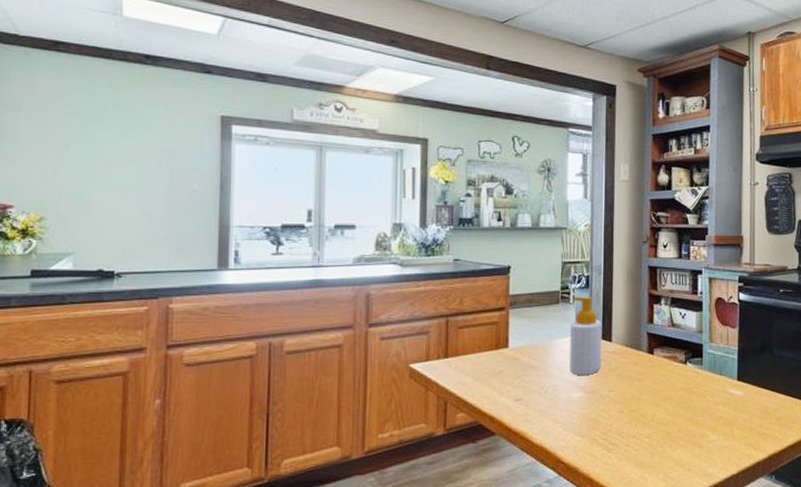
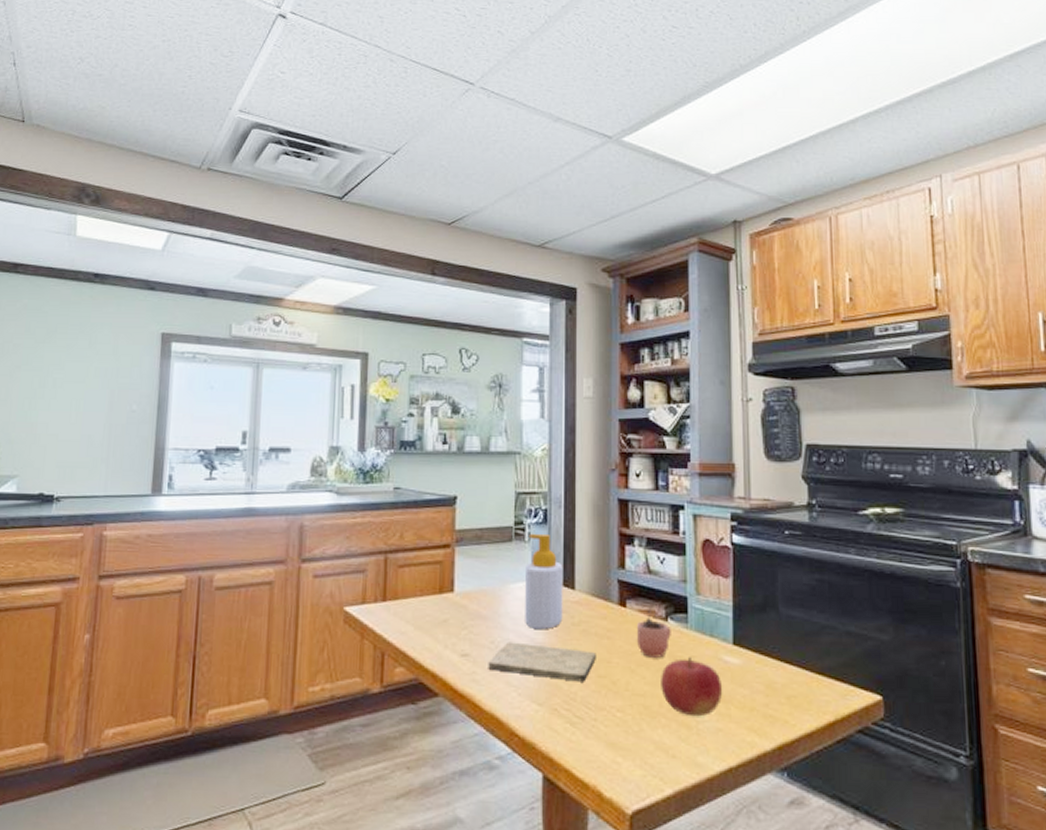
cutting board: none [538,387,629,416] -> present [488,642,596,682]
cocoa: none [662,348,689,394] -> present [637,601,671,658]
fruit: none [680,392,729,438] -> present [661,657,723,717]

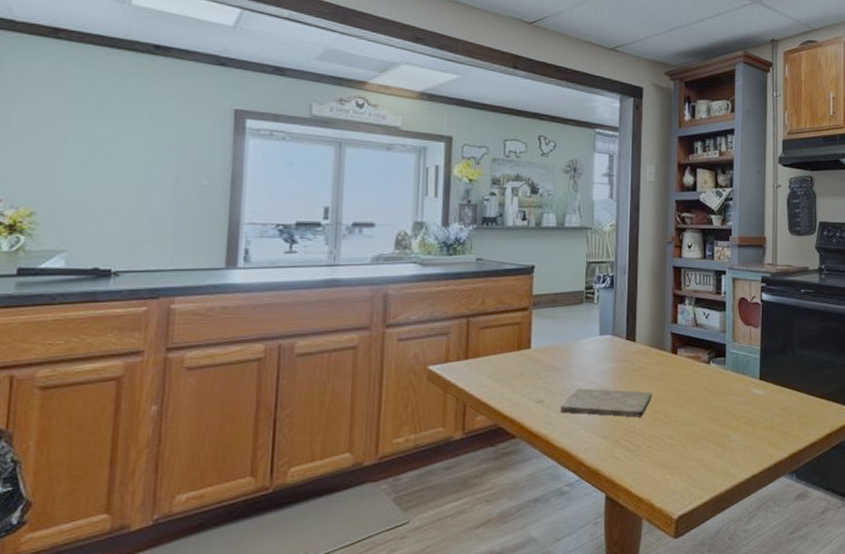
soap bottle: present [525,533,563,629] -> none [593,296,626,376]
cocoa: present [637,601,671,658] -> none [685,348,712,394]
fruit: present [661,657,723,717] -> none [703,392,751,438]

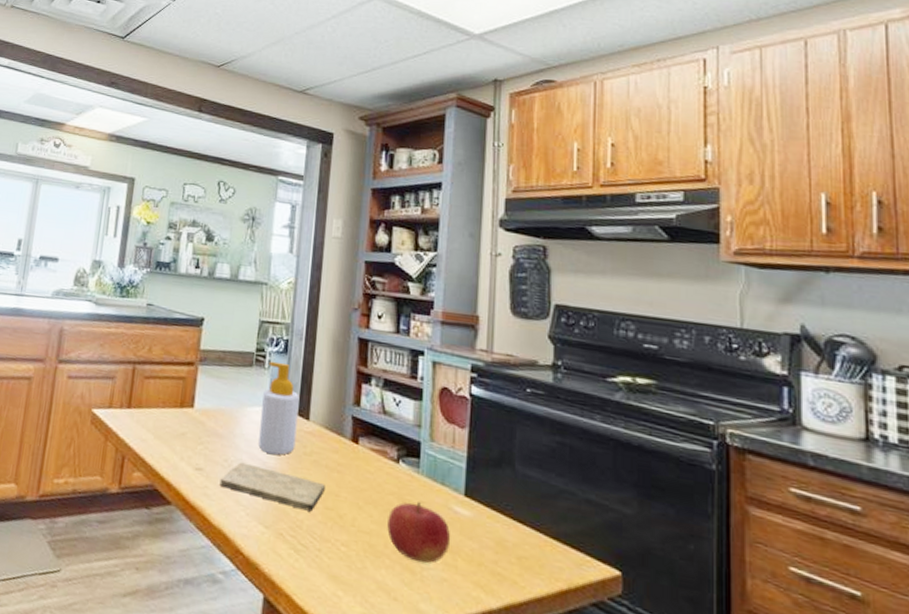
soap bottle: none [593,296,626,376] -> present [258,361,300,455]
fruit: none [703,392,751,438] -> present [387,502,451,564]

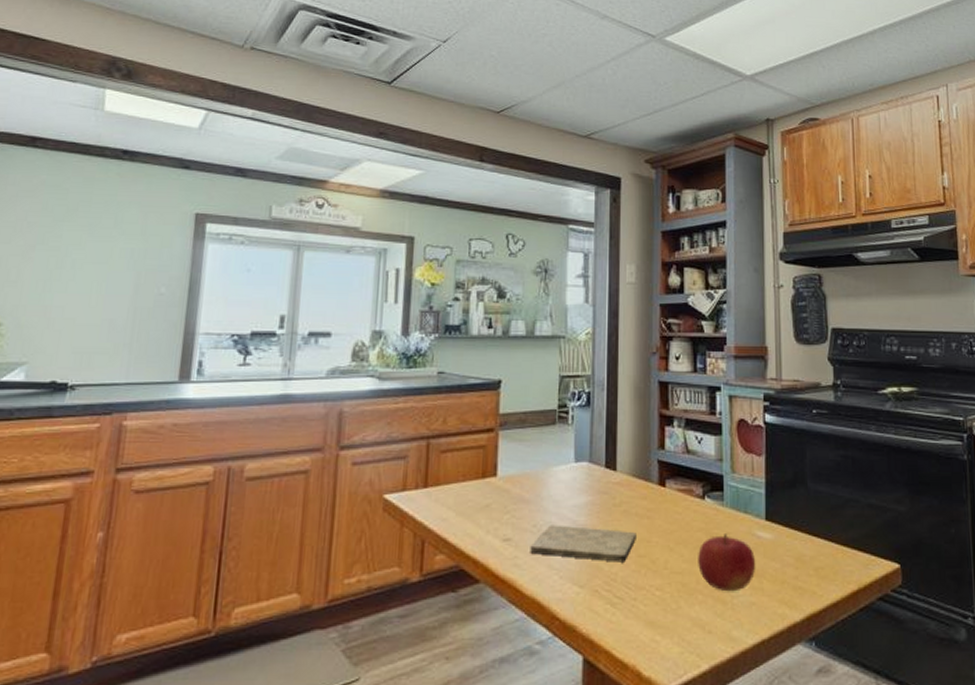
soap bottle: present [258,361,300,455] -> none [567,416,605,511]

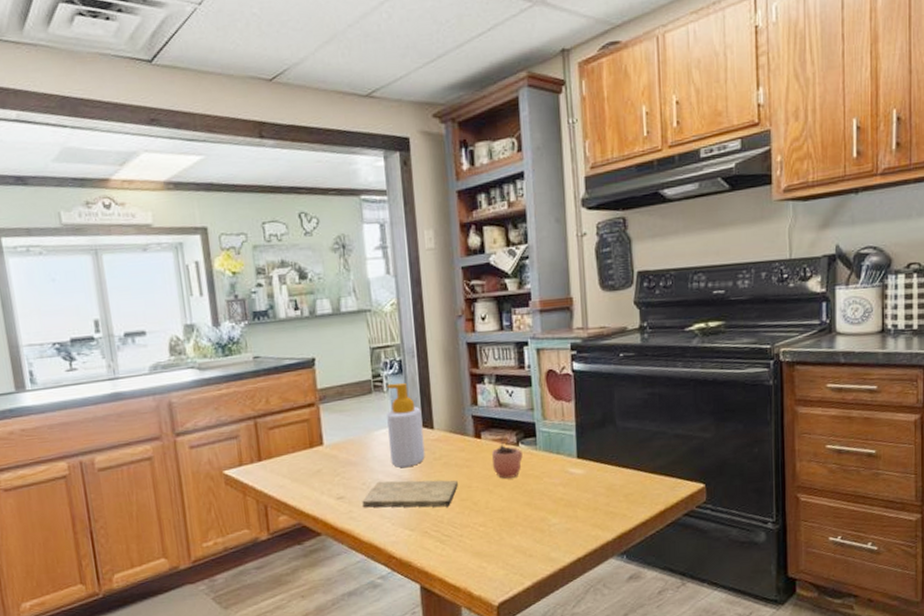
soap bottle: none [567,416,605,511] -> present [387,382,425,467]
cocoa: none [676,480,708,535] -> present [492,429,523,479]
fruit: present [698,534,756,592] -> none [515,473,570,522]

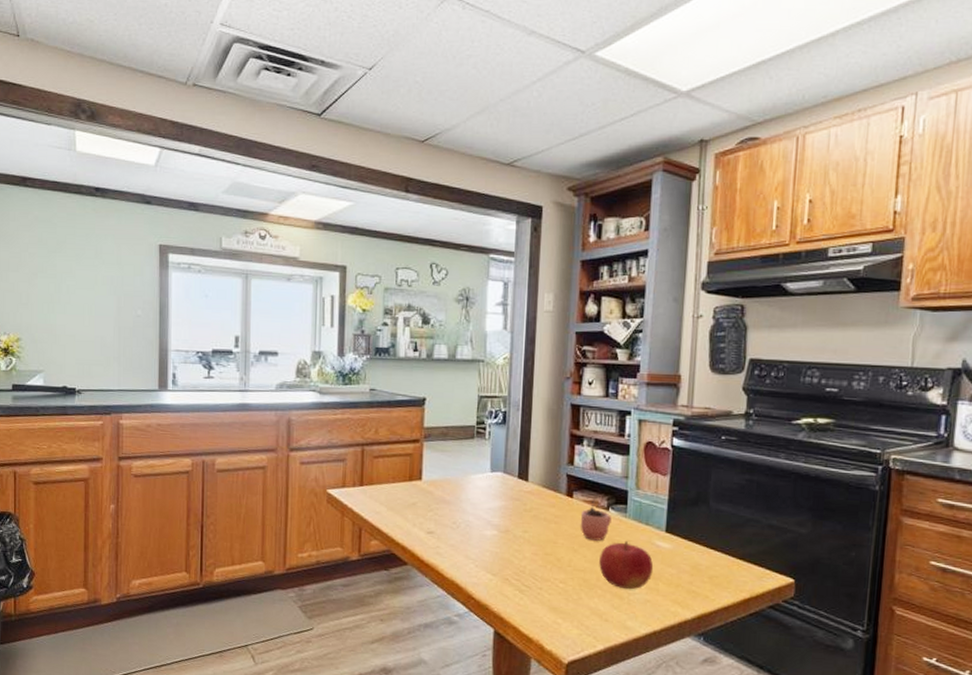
cutting board: present [362,480,458,508] -> none [450,523,544,558]
soap bottle: present [387,382,425,467] -> none [483,432,519,513]
fruit: none [515,473,570,522] -> present [599,541,654,590]

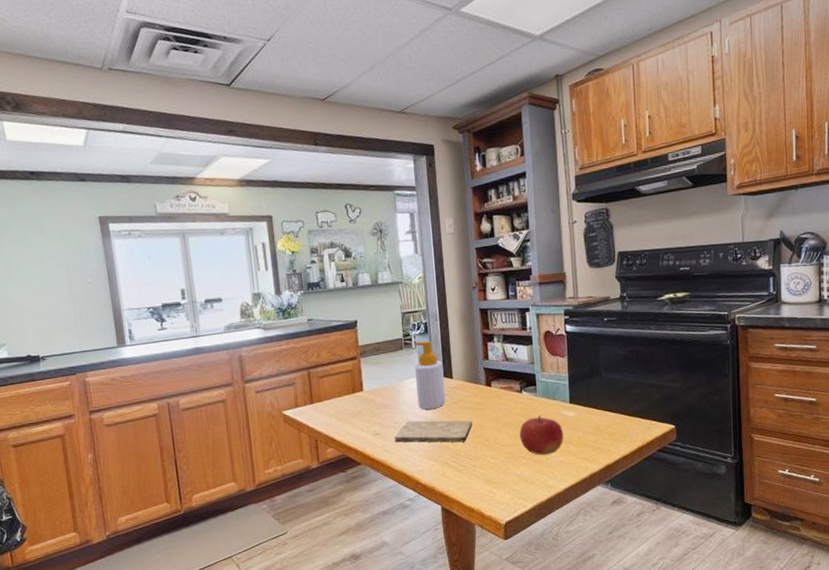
cutting board: none [450,523,544,558] -> present [394,420,472,443]
soap bottle: none [483,432,519,513] -> present [415,340,446,410]
cocoa: present [581,493,612,541] -> none [500,379,525,420]

